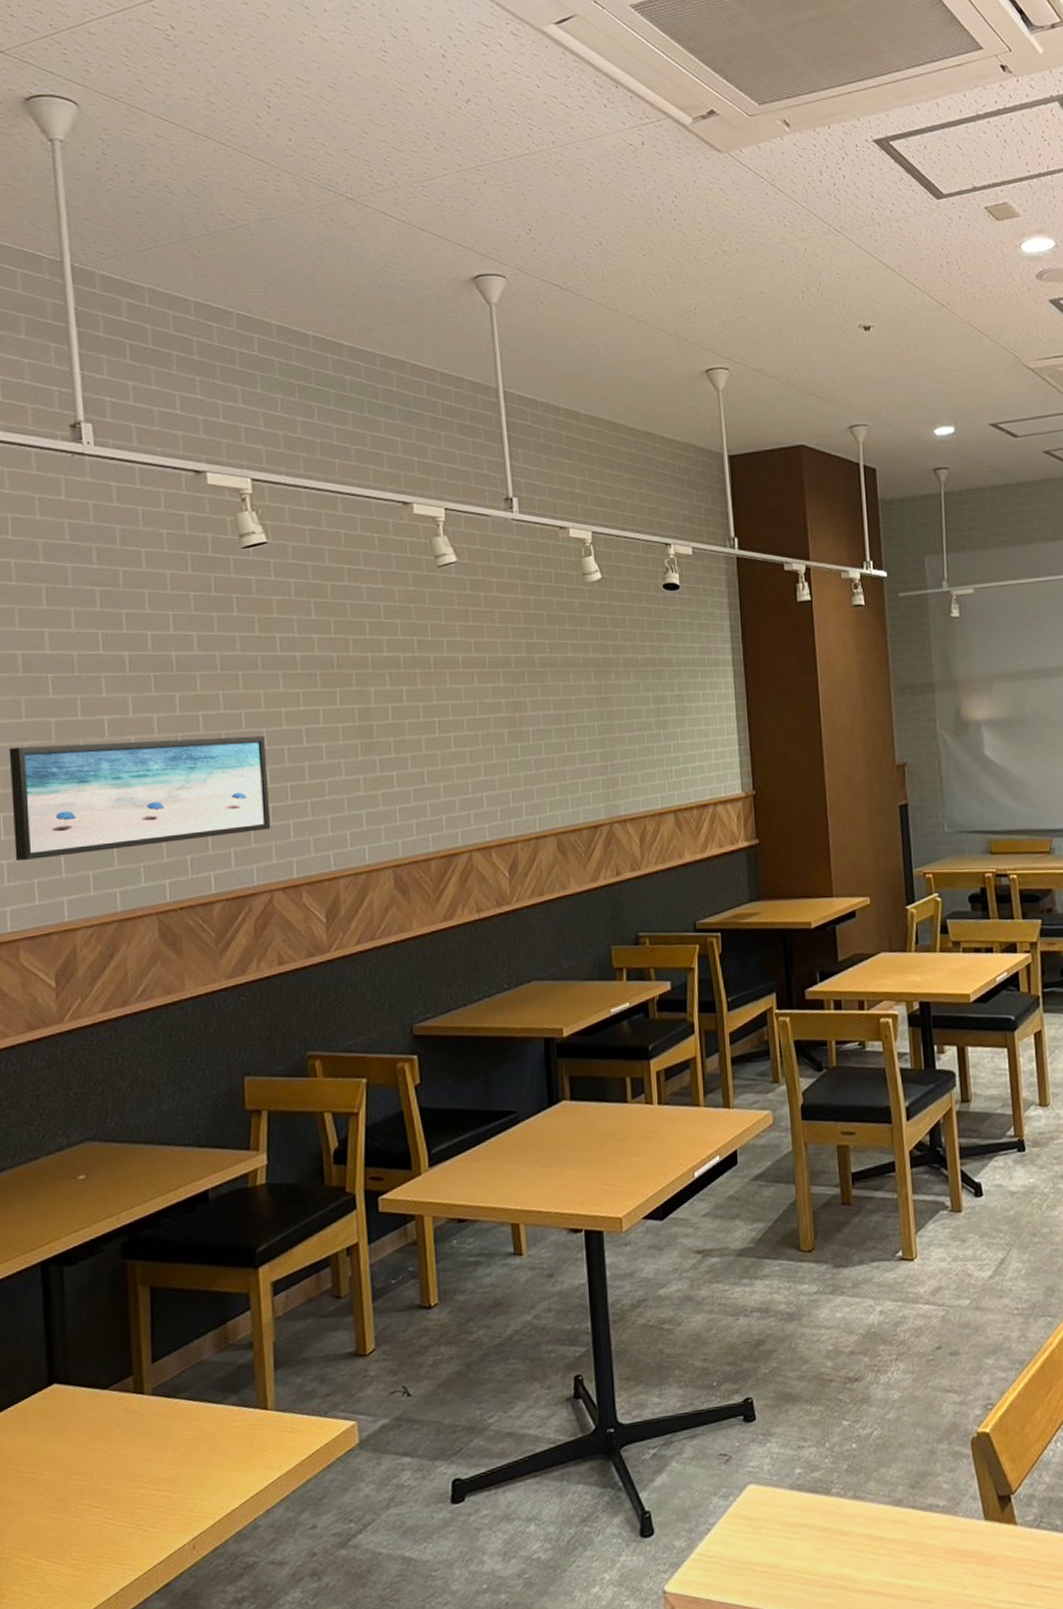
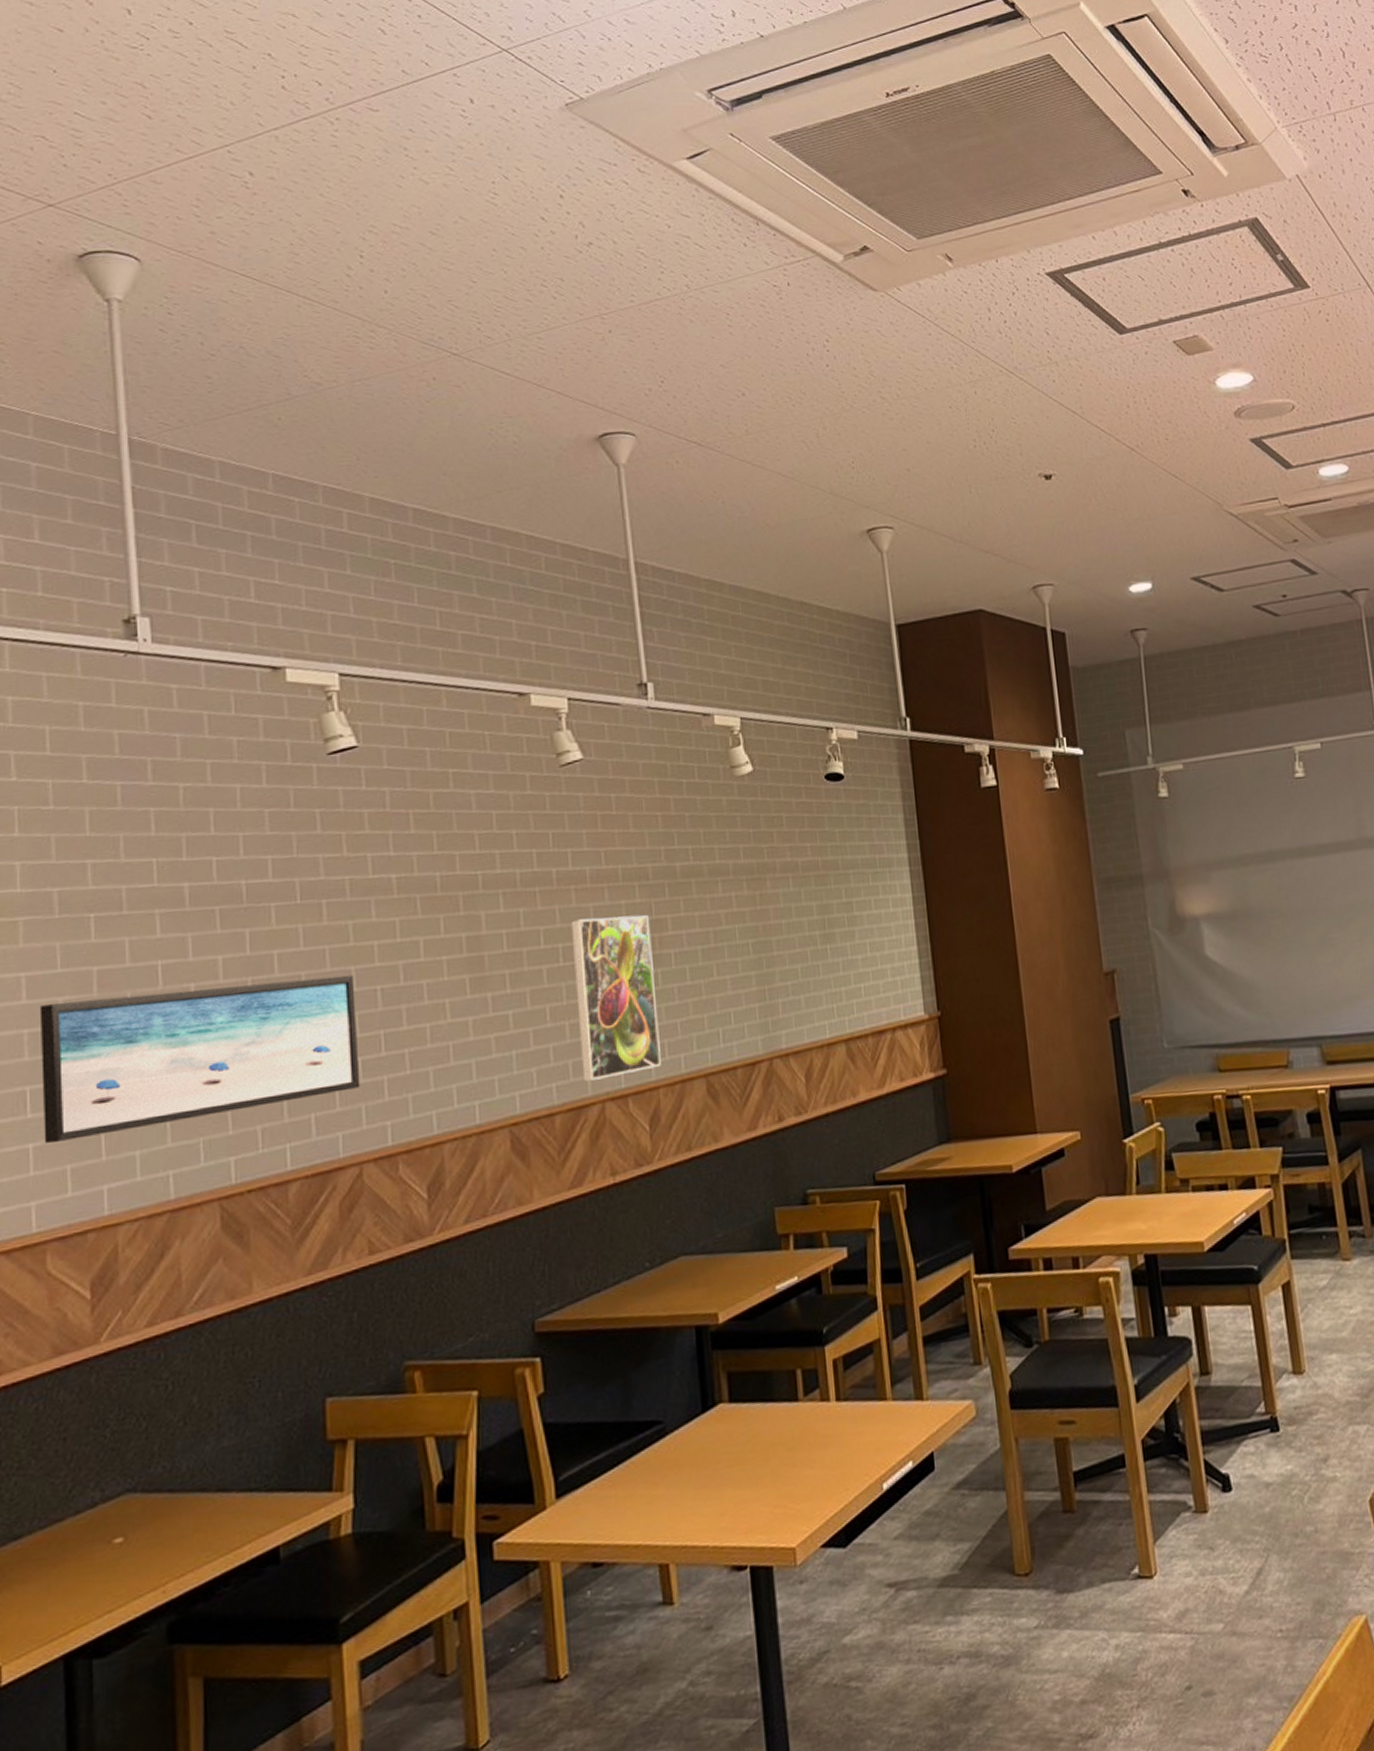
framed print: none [446,697,519,833] -> present [572,915,661,1081]

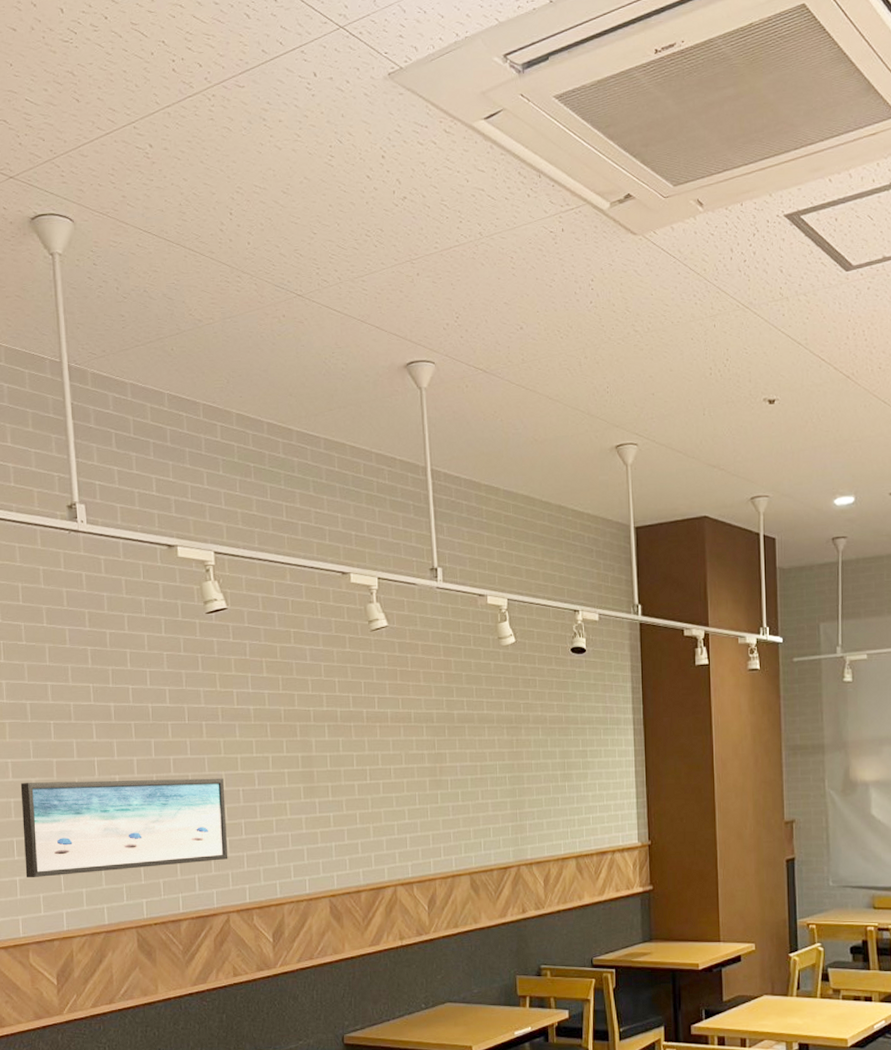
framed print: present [572,915,661,1081] -> none [377,749,438,869]

